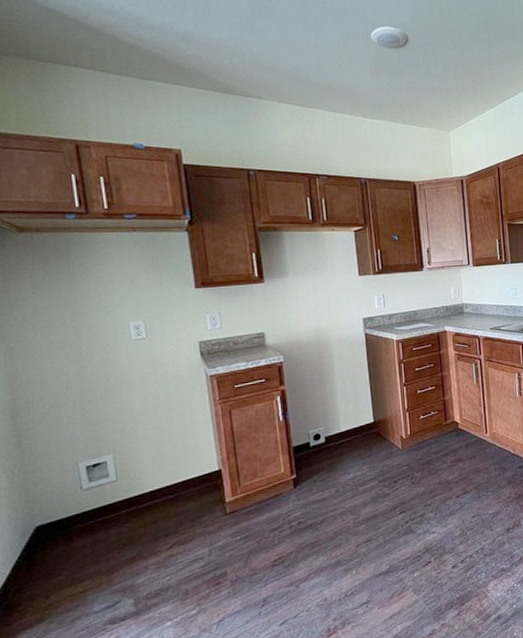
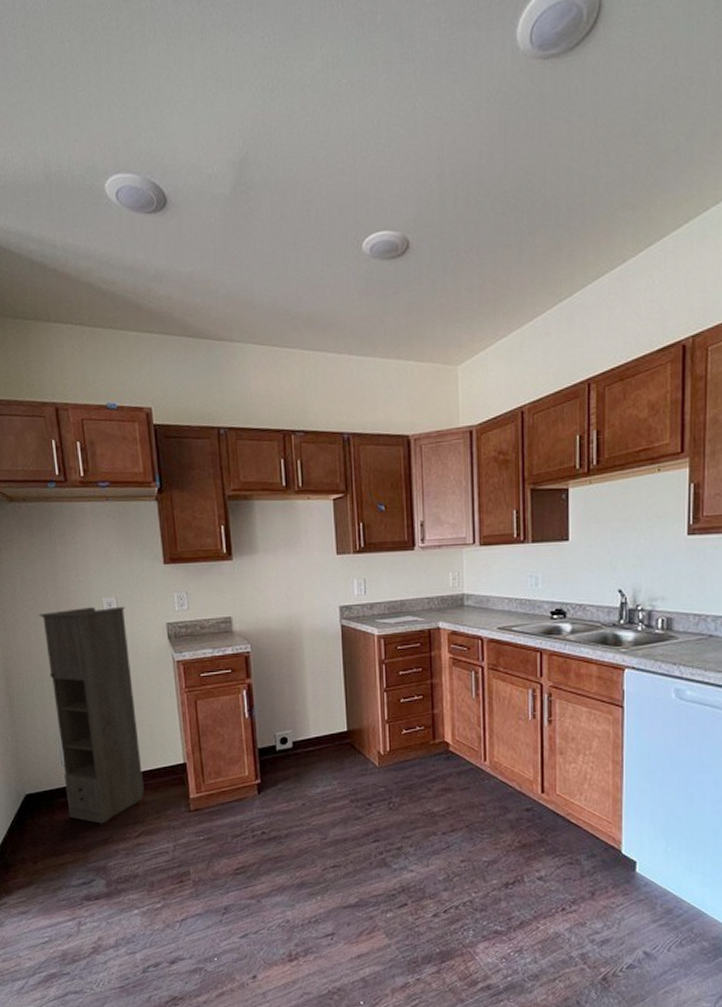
storage cabinet: none [54,328,176,543] -> present [38,606,144,824]

